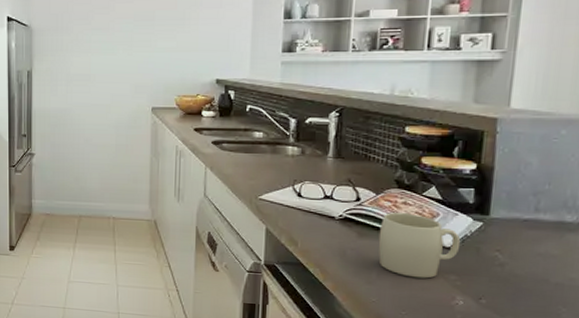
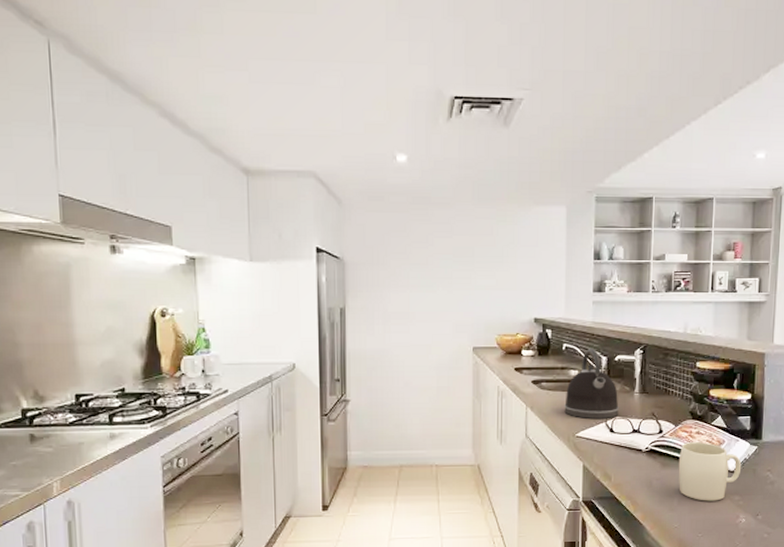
kettle: none [246,110,309,182] -> present [564,349,619,419]

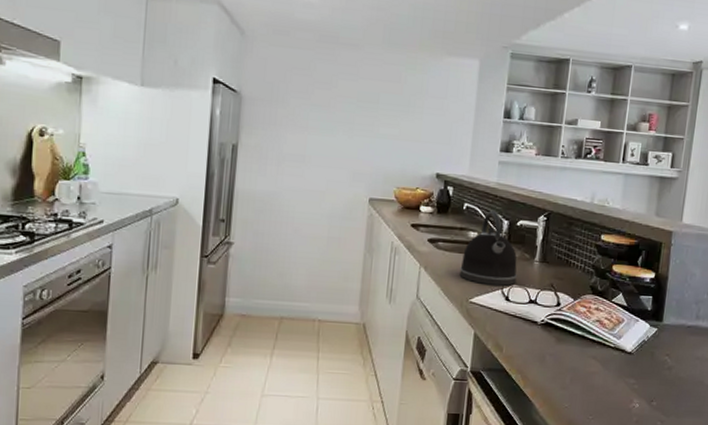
mug: present [678,442,742,501] -> none [573,318,640,383]

